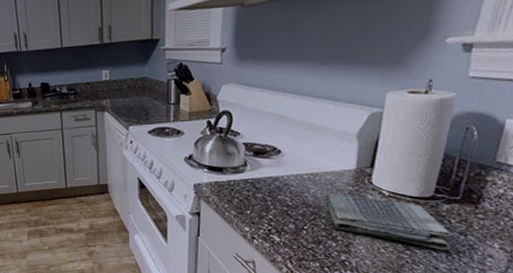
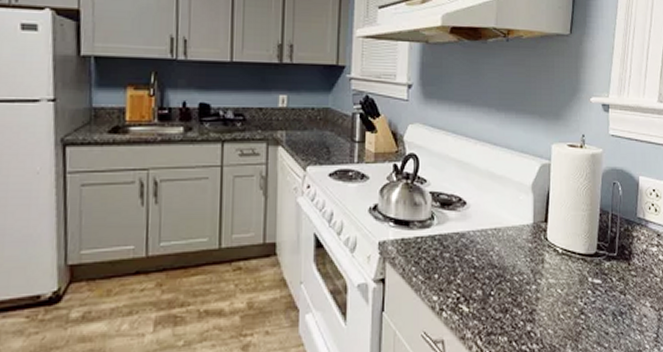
dish towel: present [326,193,451,250] -> none [509,251,615,312]

